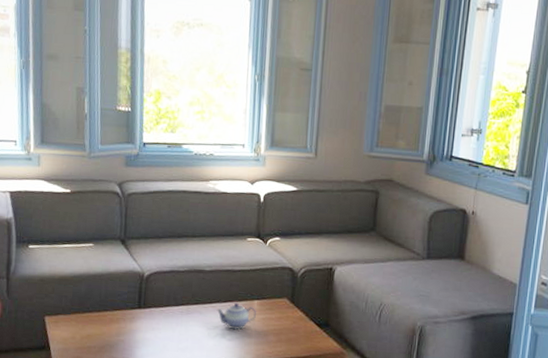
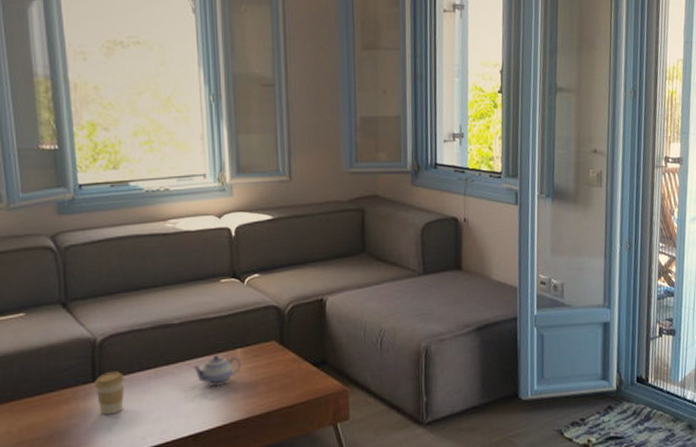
coffee cup: none [140,302,163,338] -> present [95,371,125,415]

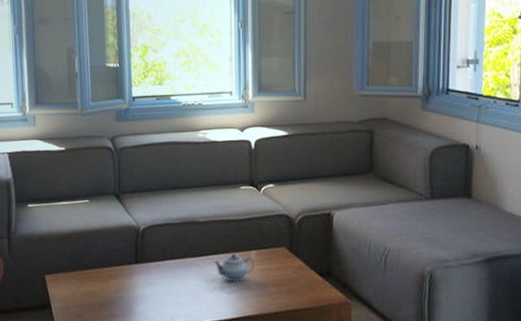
coffee cup: present [95,371,125,415] -> none [137,256,160,293]

